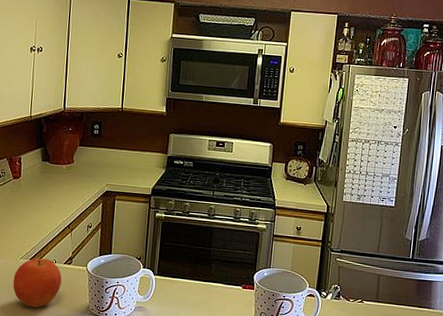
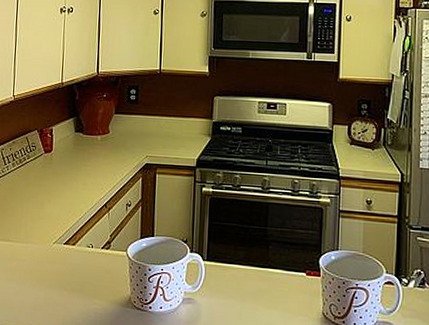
fruit: present [12,258,62,307] -> none [46,242,100,300]

